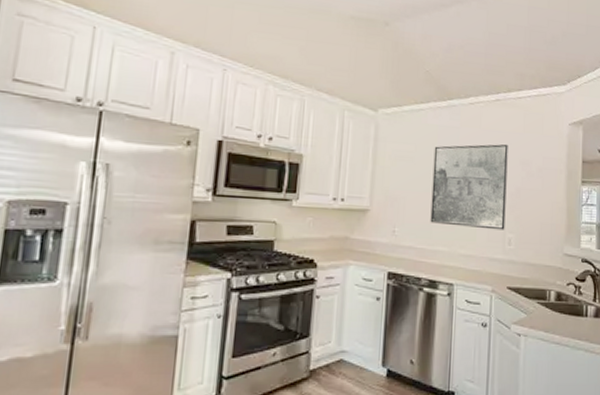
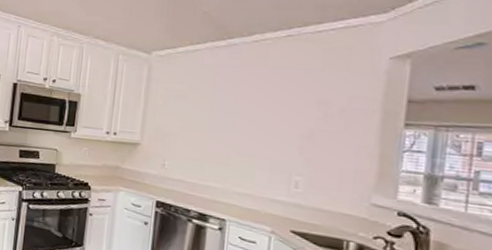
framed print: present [430,144,508,230] -> none [202,82,301,172]

